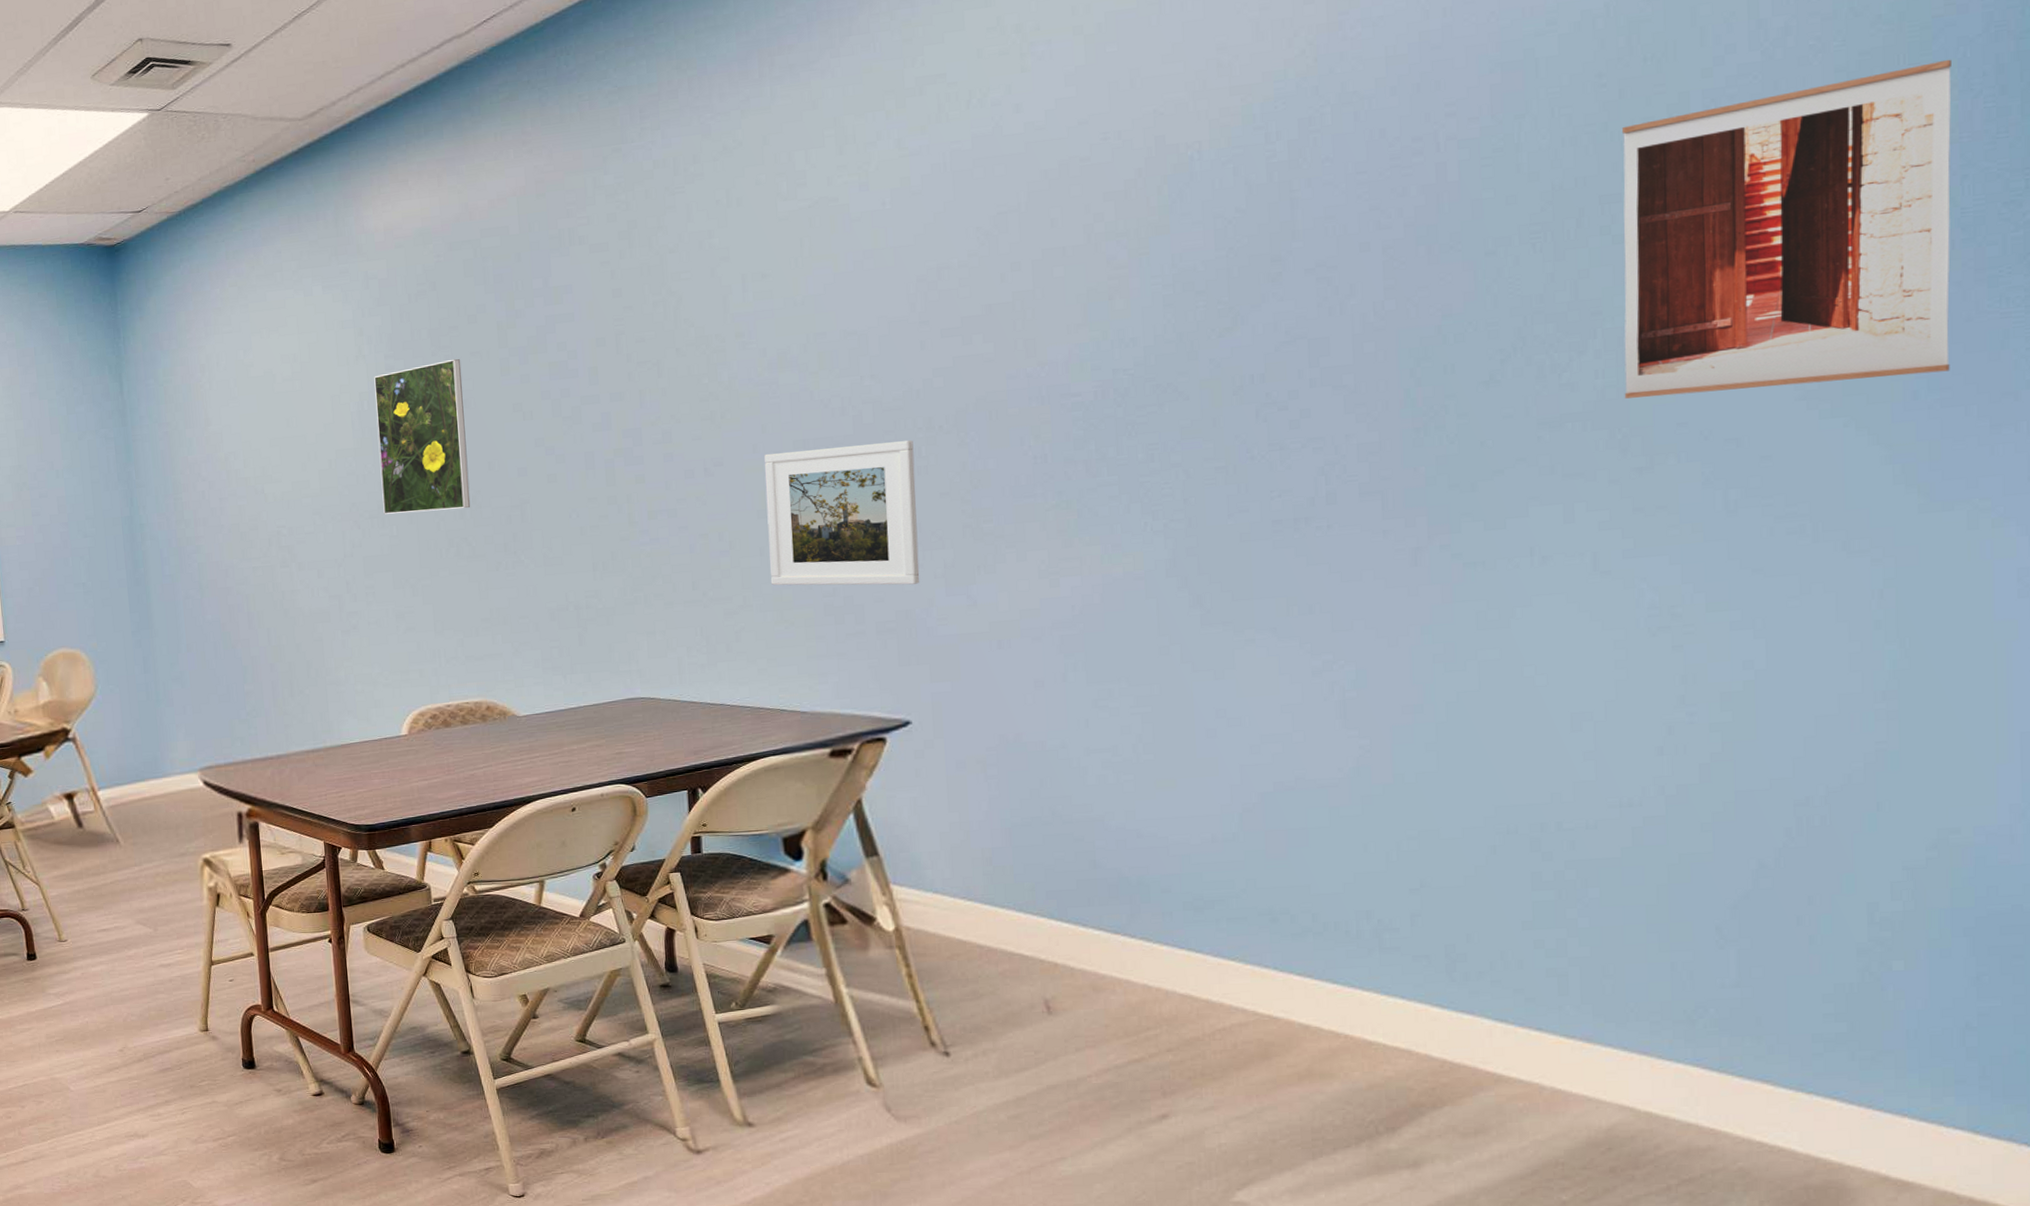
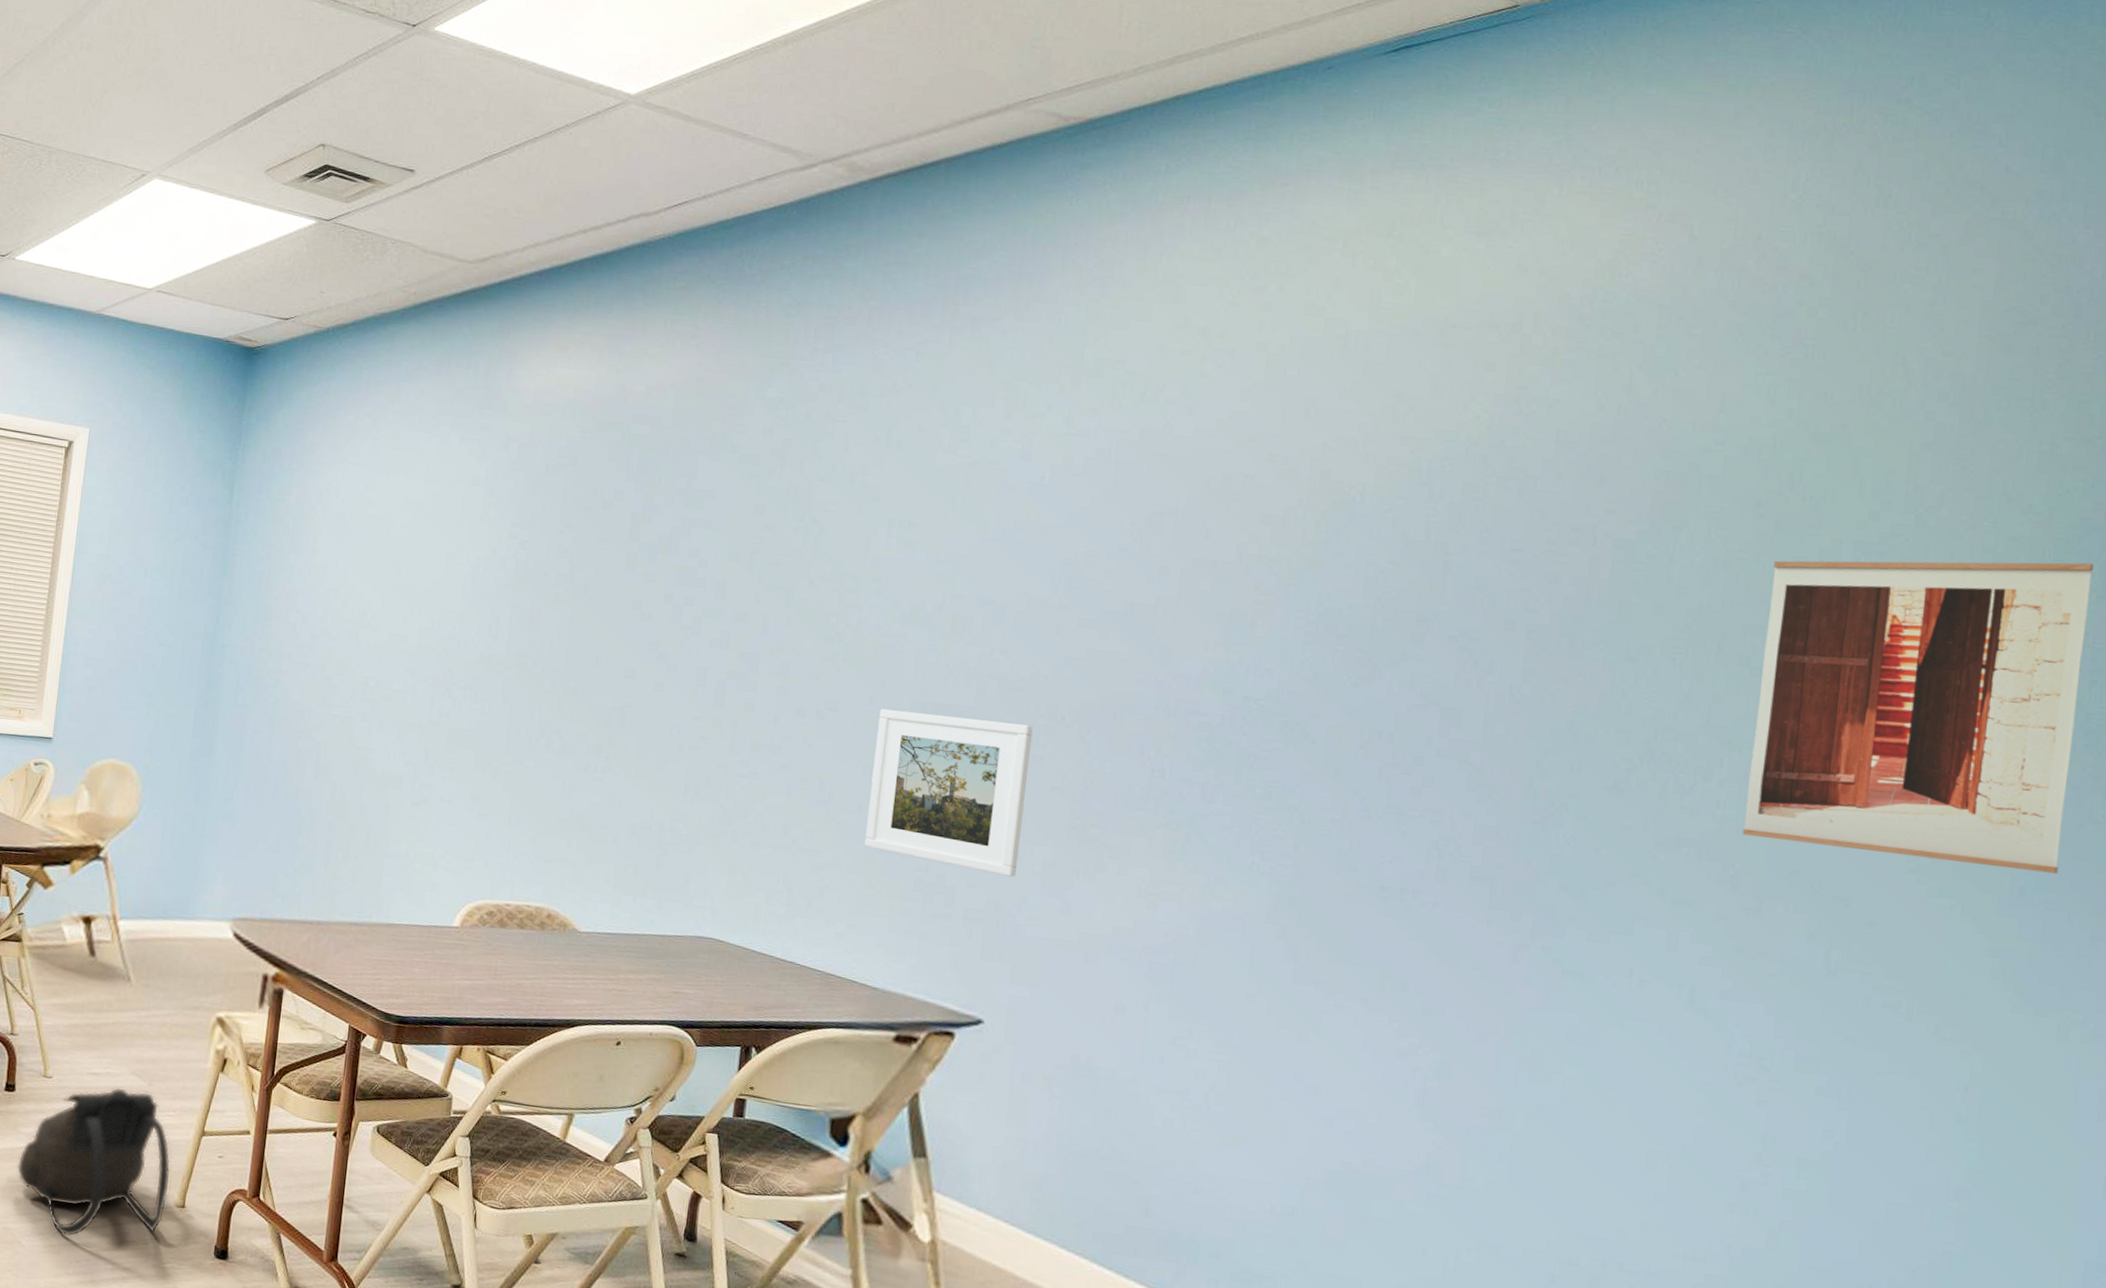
backpack: none [51,936,192,1076] -> present [16,1087,171,1237]
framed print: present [374,358,471,514] -> none [479,541,588,700]

